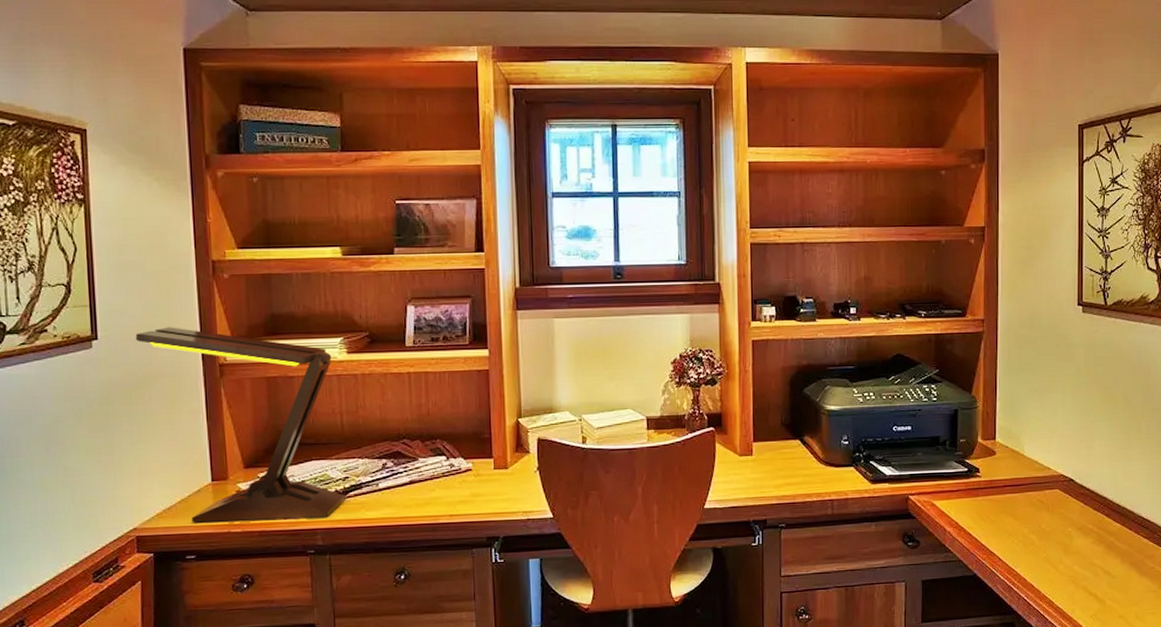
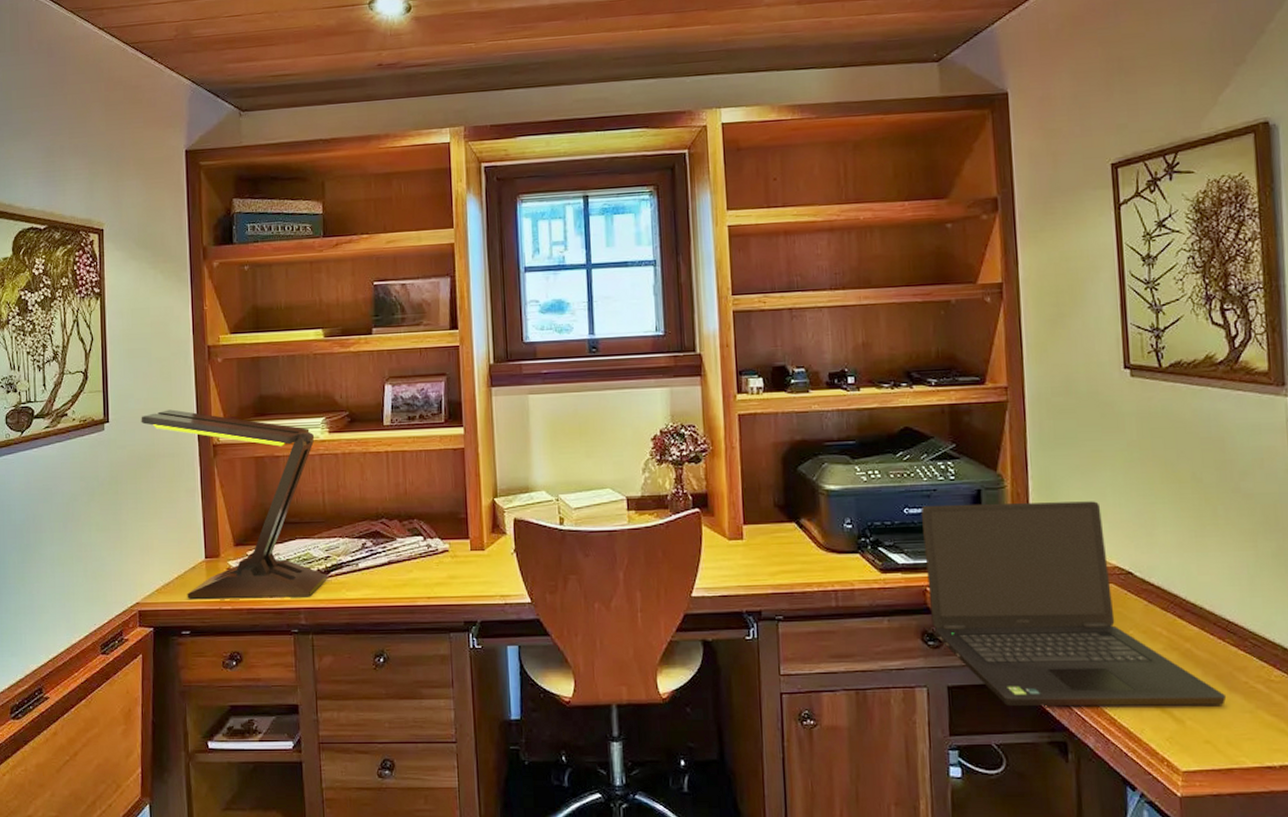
laptop: none [907,419,1138,595] -> present [920,501,1227,707]

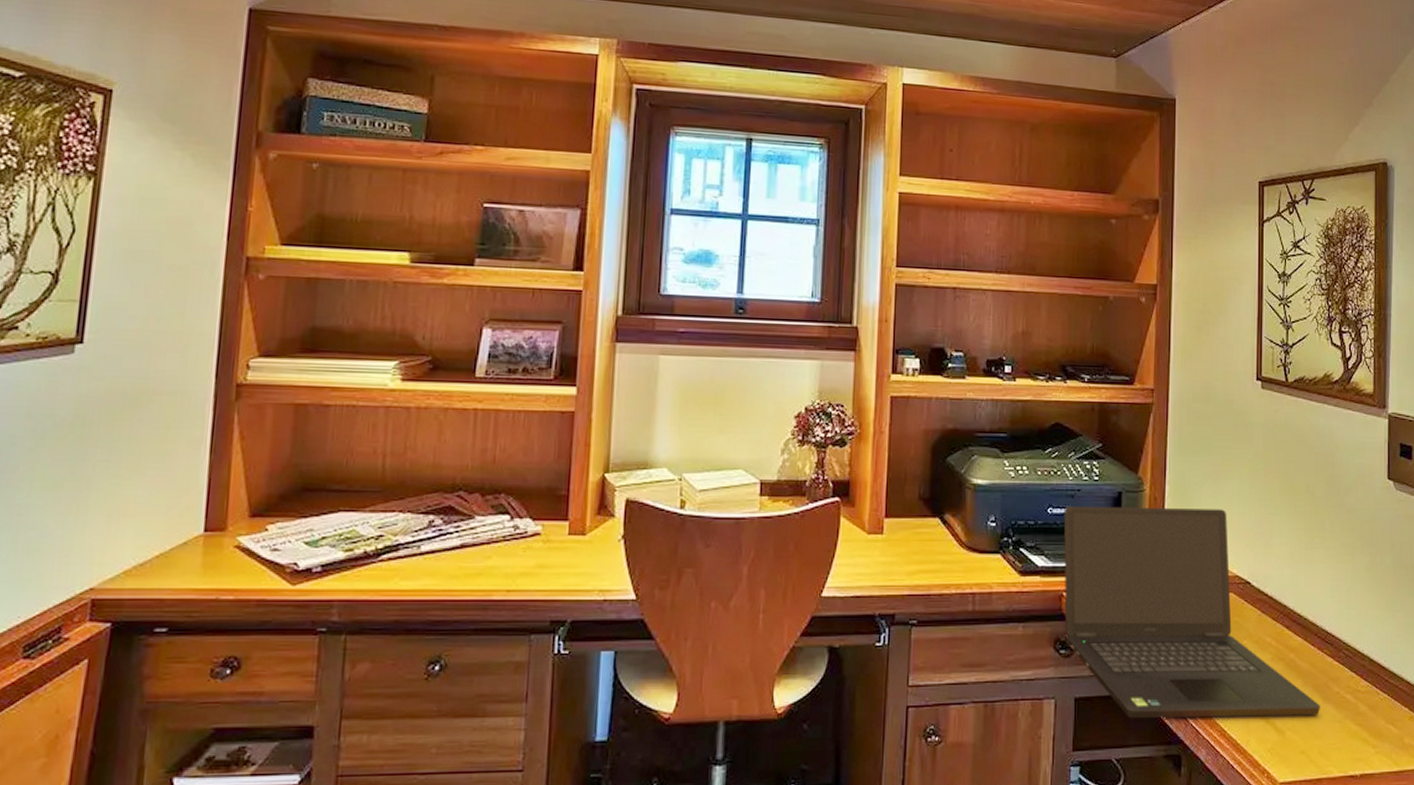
desk lamp: present [141,409,327,599] -> none [133,333,382,587]

